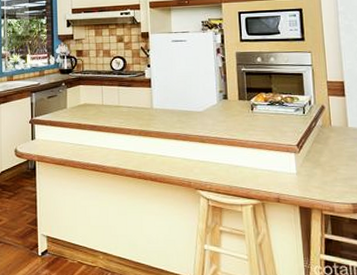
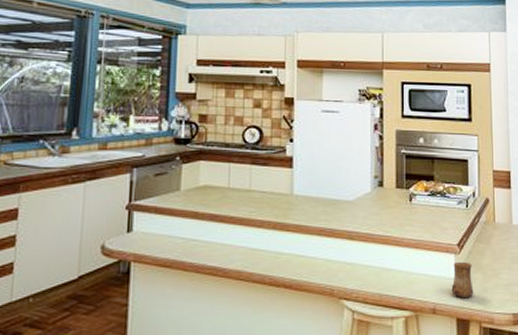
cup: none [293,159,314,190] -> present [451,261,474,299]

